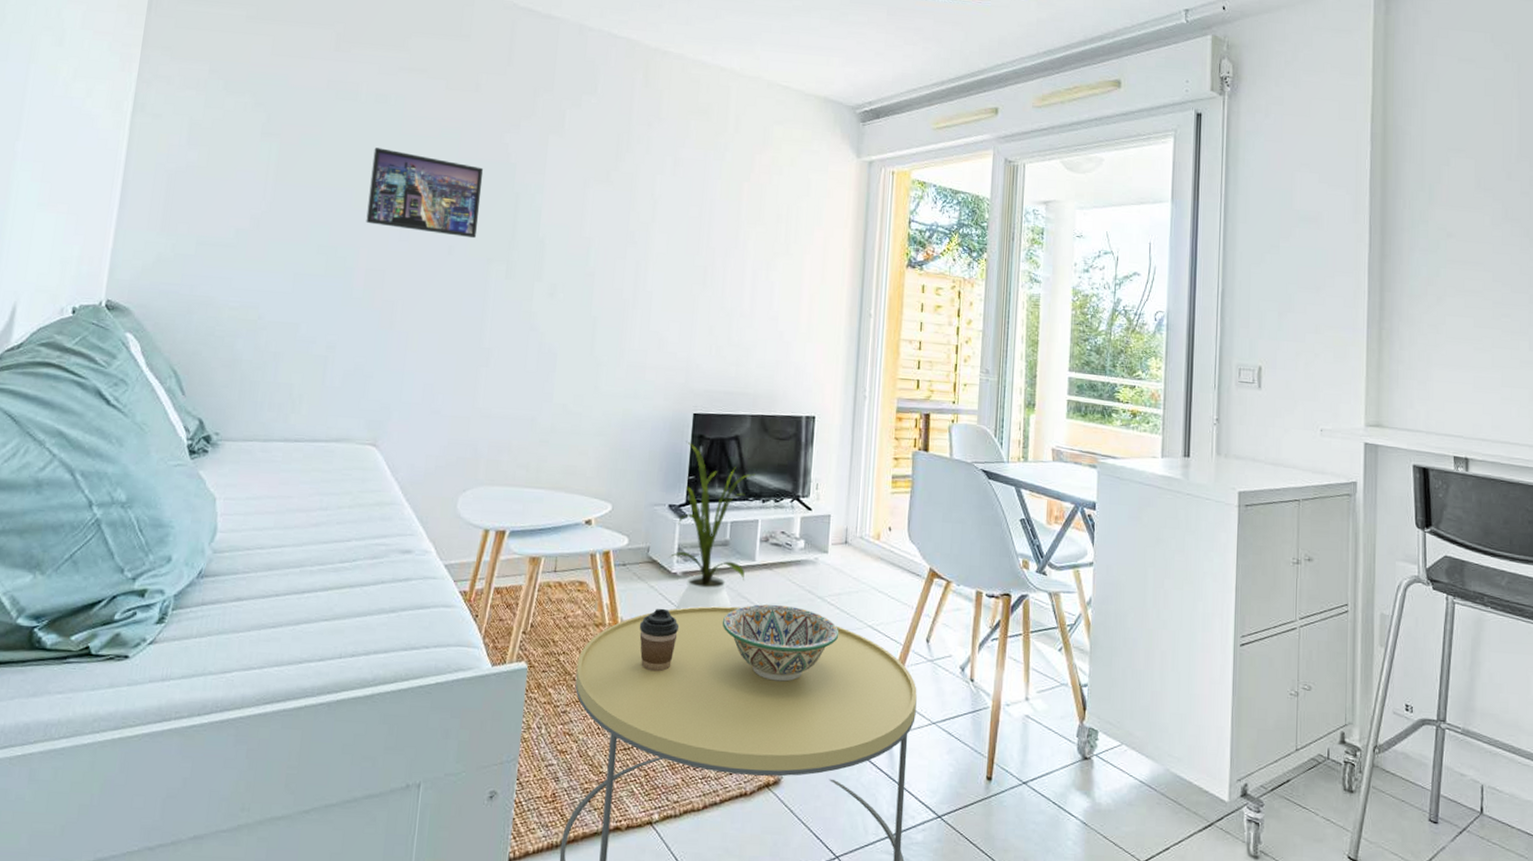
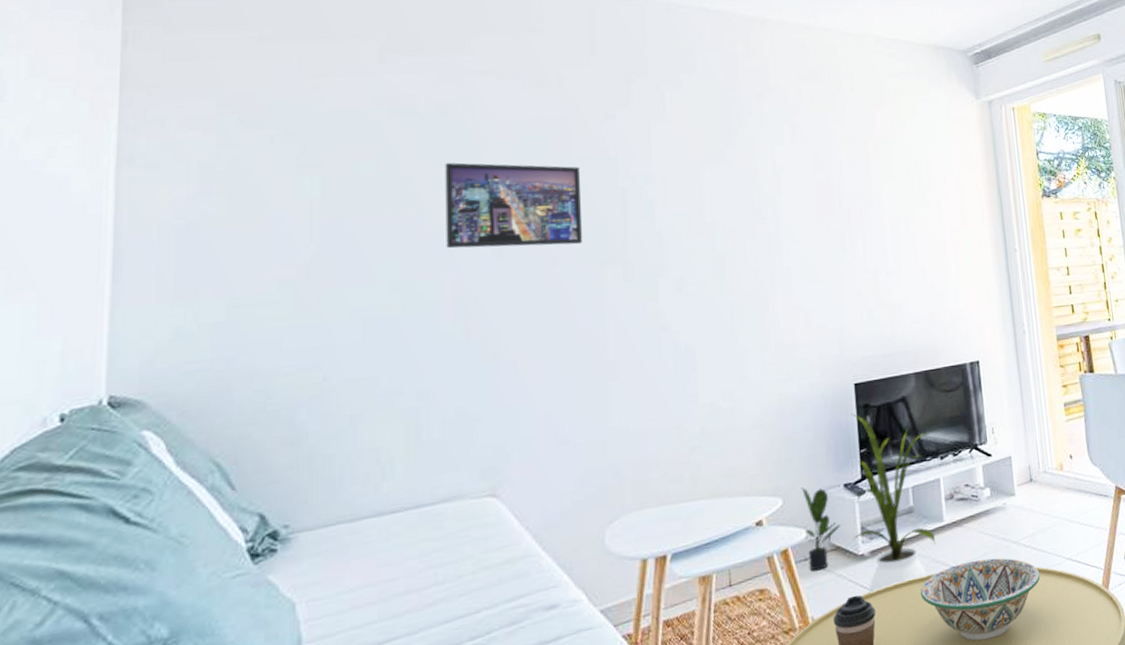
potted plant: none [626,499,660,578] -> present [801,487,841,571]

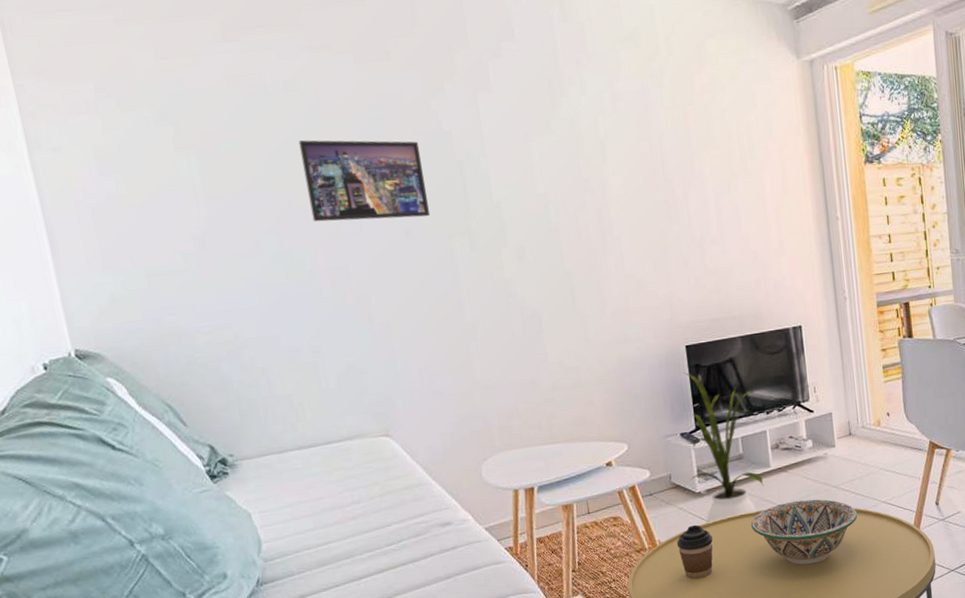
potted plant: present [801,487,841,571] -> none [643,435,680,504]

